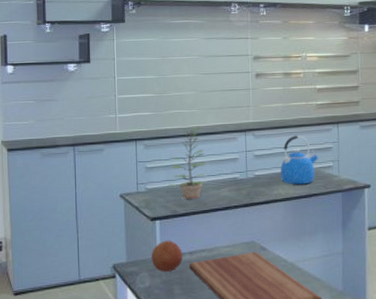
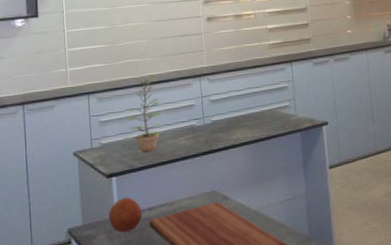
kettle: present [280,135,319,185] -> none [237,77,275,128]

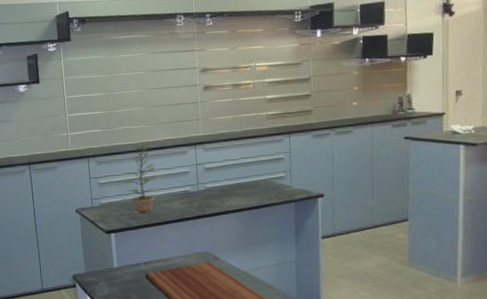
fruit: present [108,197,142,233] -> none [108,252,138,281]

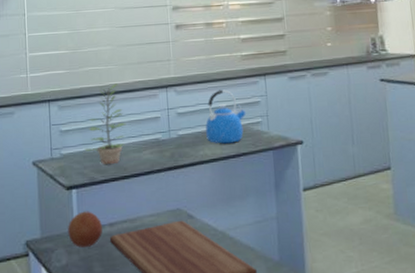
fruit: none [108,252,138,281] -> present [68,211,102,247]
kettle: none [231,147,271,196] -> present [205,89,247,144]

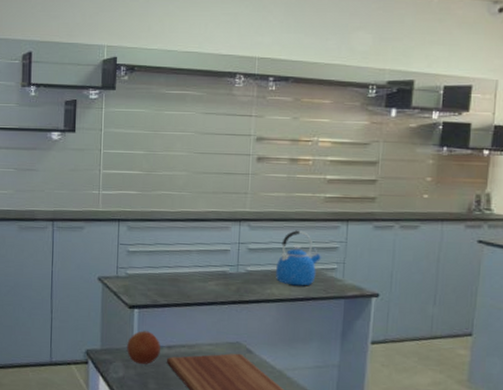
plant: present [84,83,126,165] -> none [150,211,194,291]

